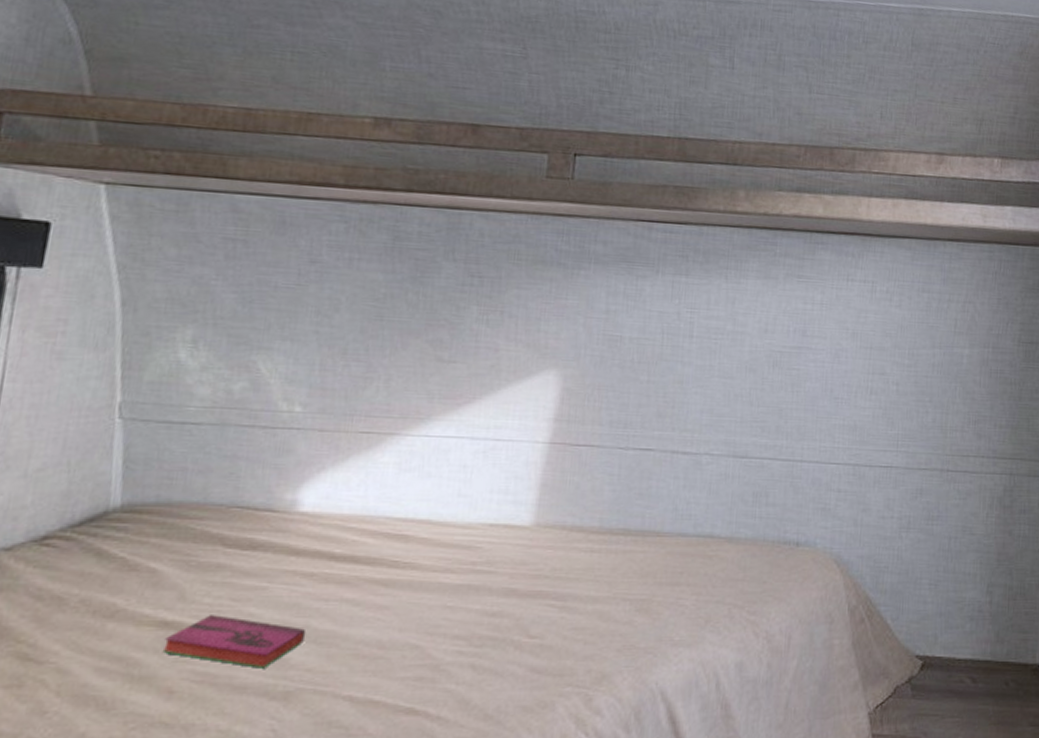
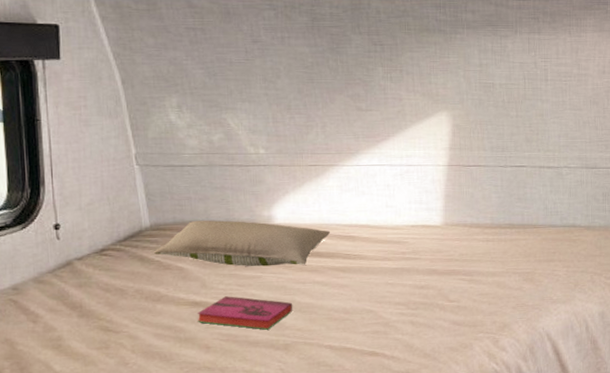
pillow: none [119,501,376,574] -> present [154,220,331,267]

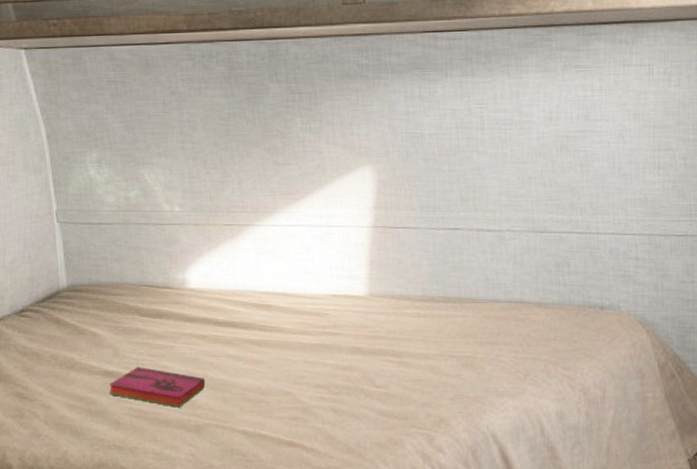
pillow: present [154,220,331,267] -> none [70,282,246,336]

